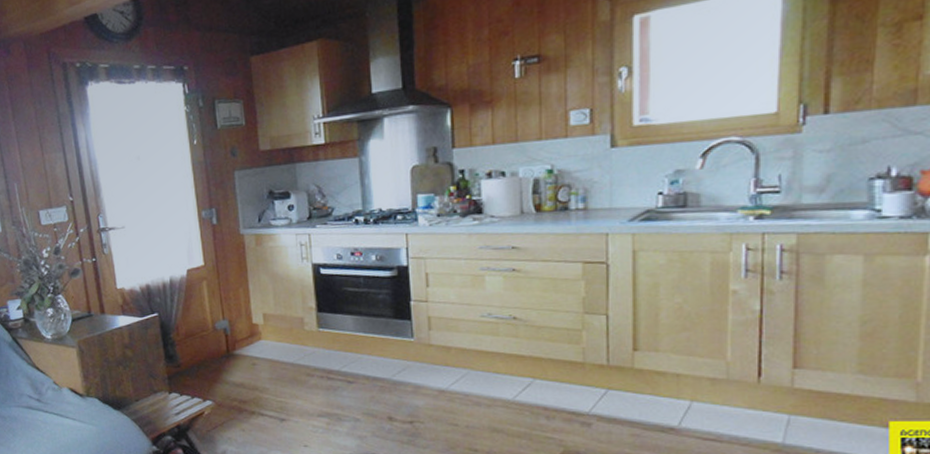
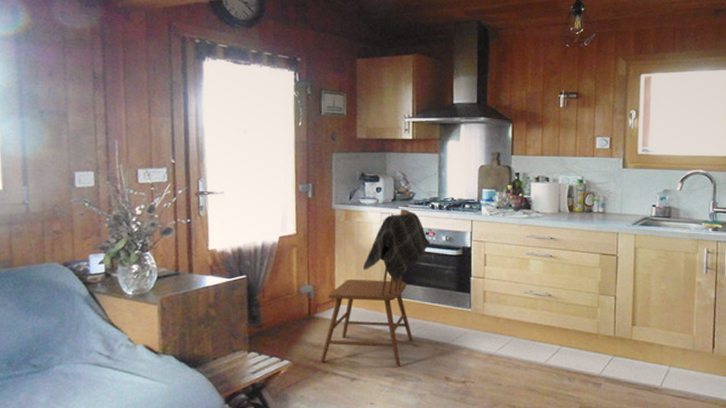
dining chair: none [245,227,357,406] -> present [321,209,430,366]

